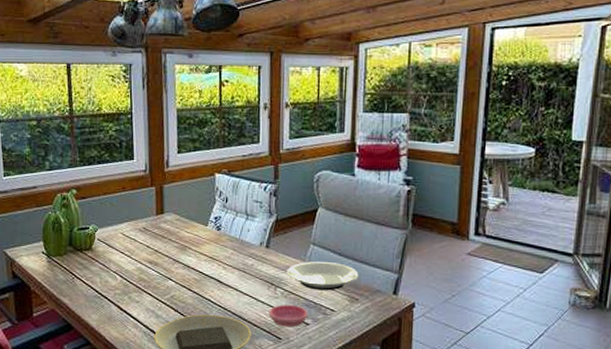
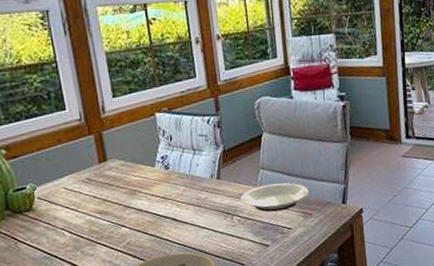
saucer: present [268,304,309,328] -> none [228,229,267,253]

